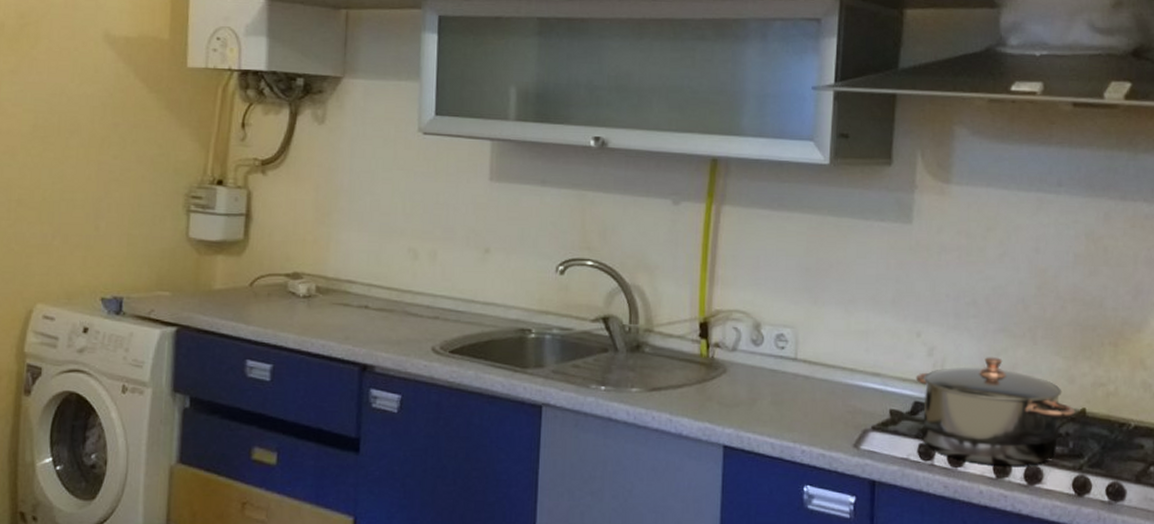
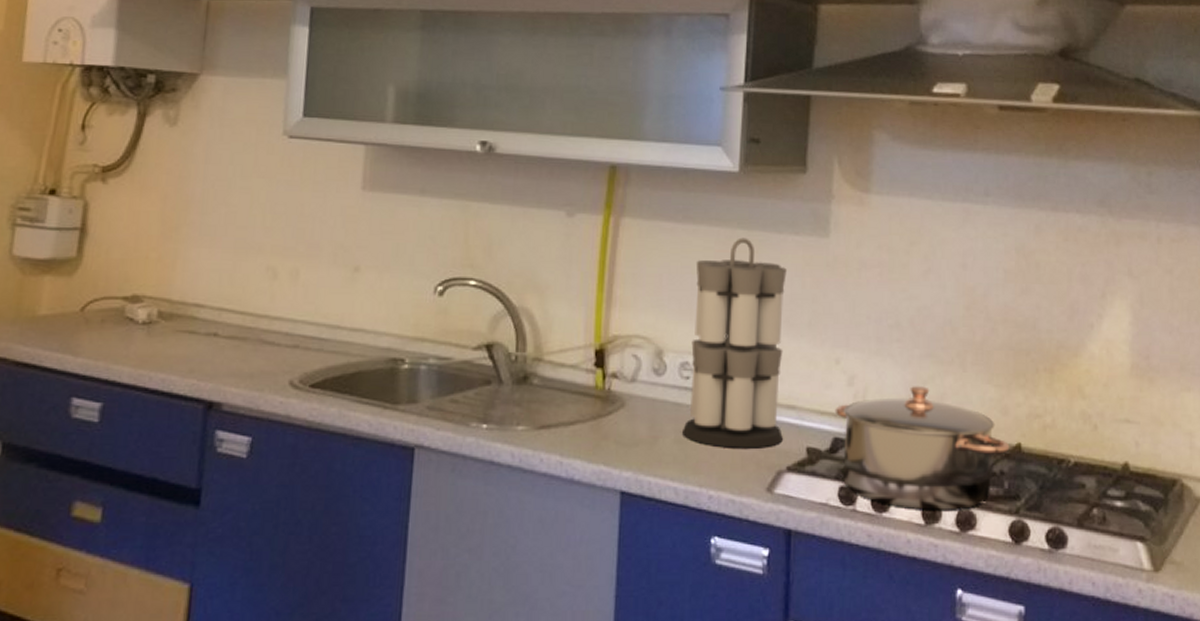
spice rack: none [778,224,873,410] -> present [683,237,787,448]

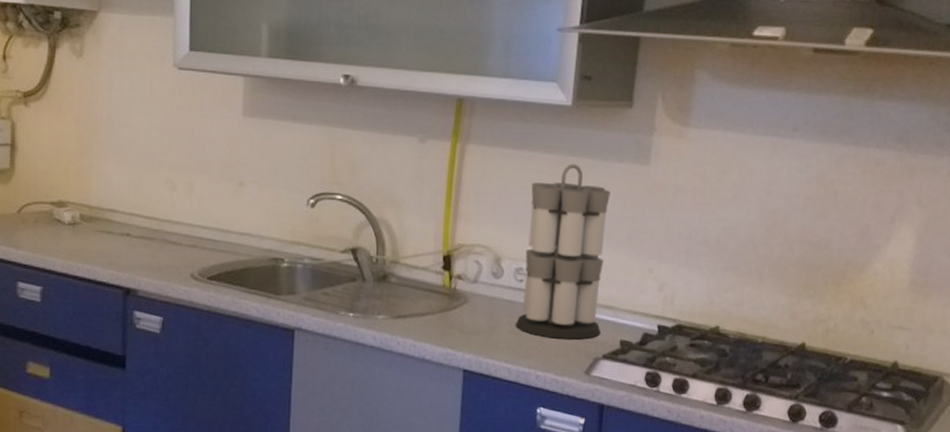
cooking pot: present [835,386,1010,510] -> none [646,293,796,394]

